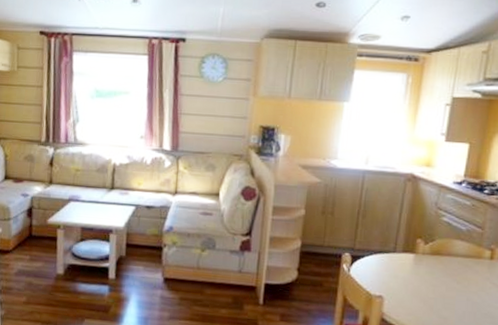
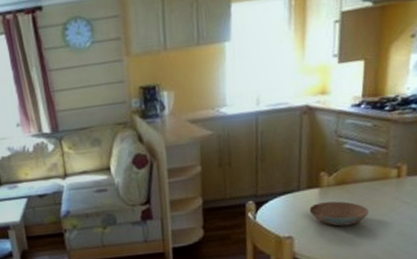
bowl: none [402,268,460,297] -> present [309,201,370,227]

